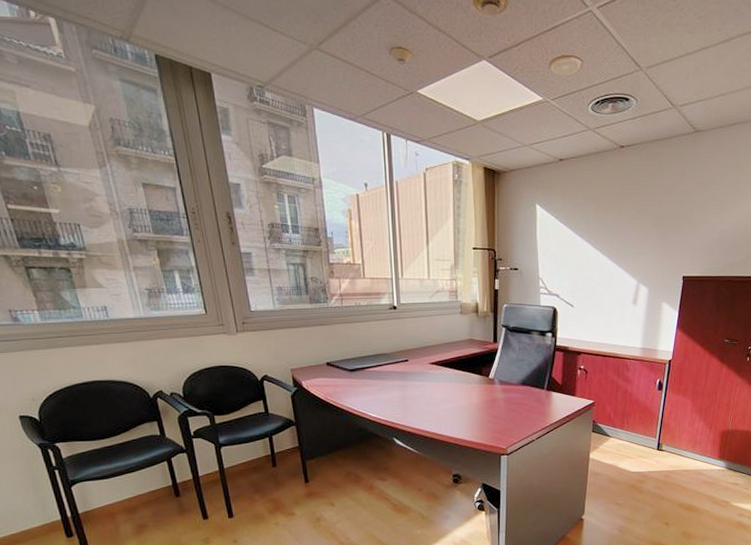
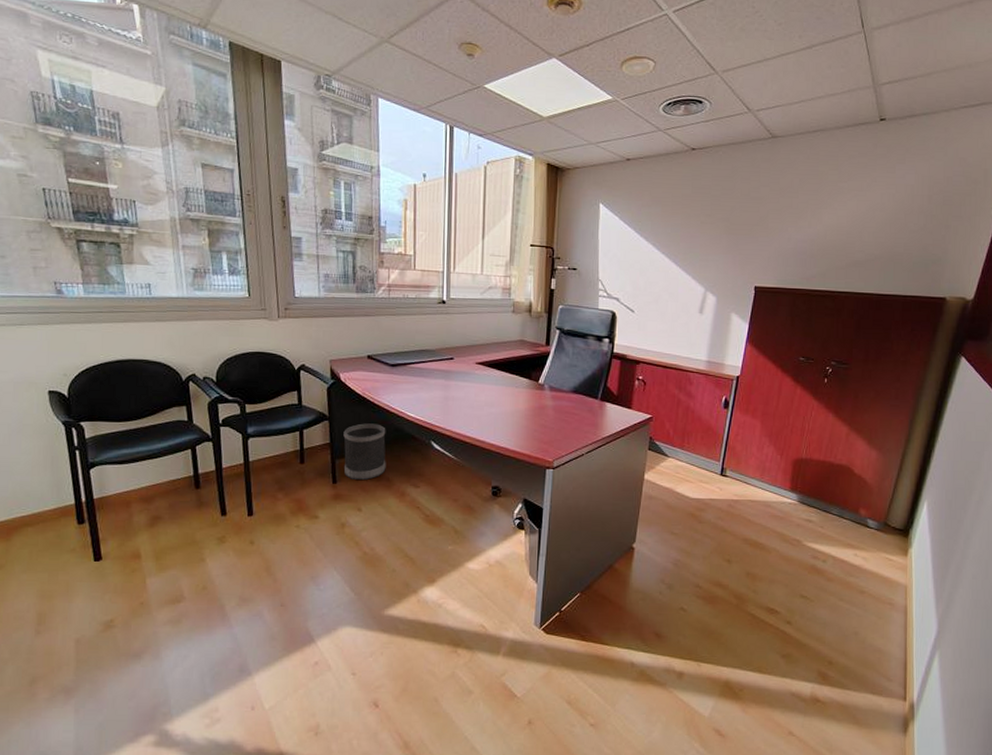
wastebasket: none [310,425,354,478] -> present [343,423,386,480]

